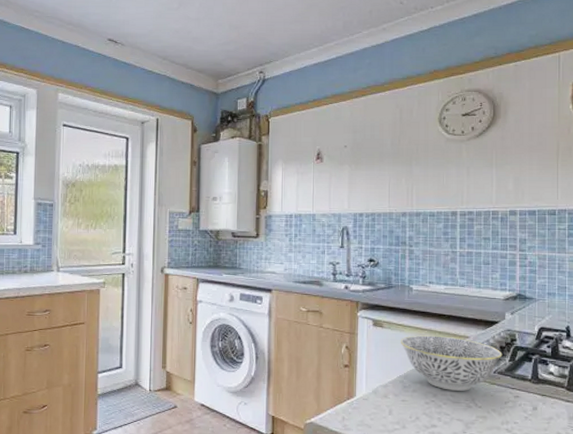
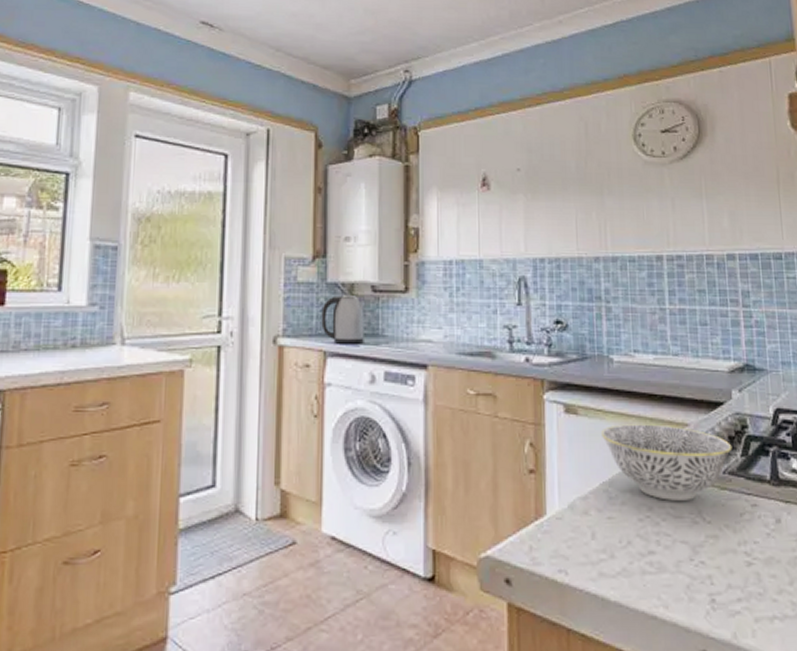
kettle: none [195,238,226,274] -> present [321,294,364,344]

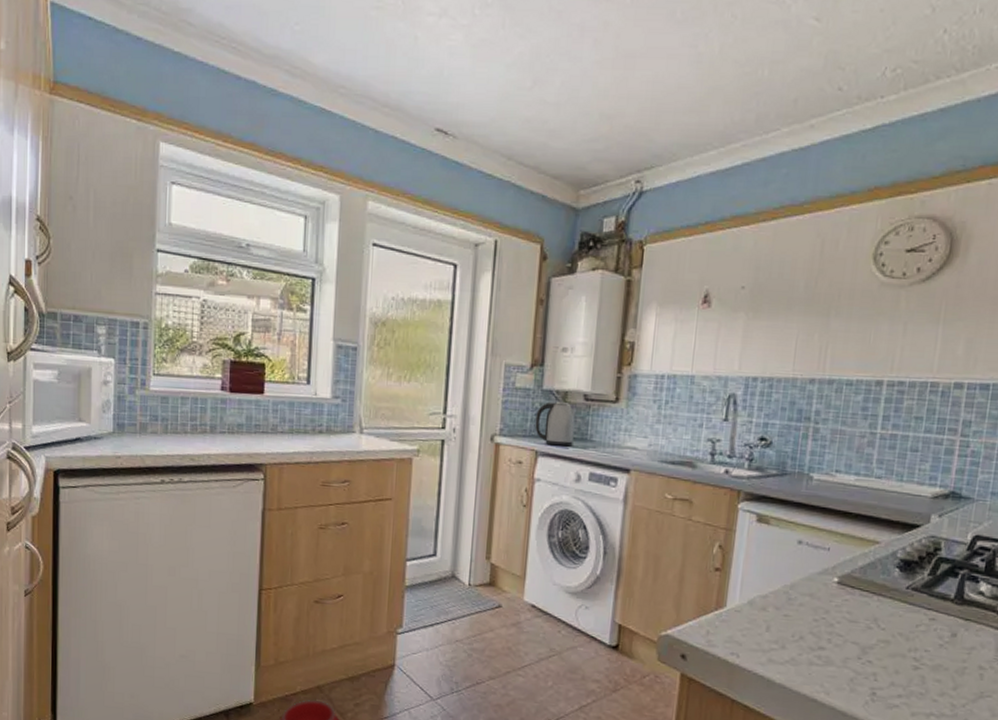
bowl: present [600,424,732,501] -> none [789,536,921,609]

